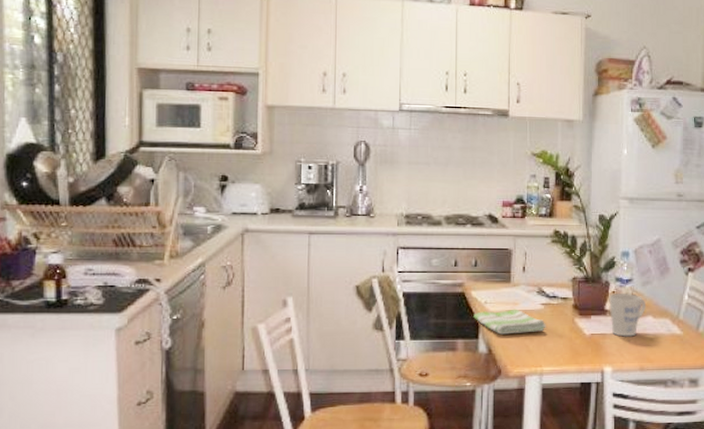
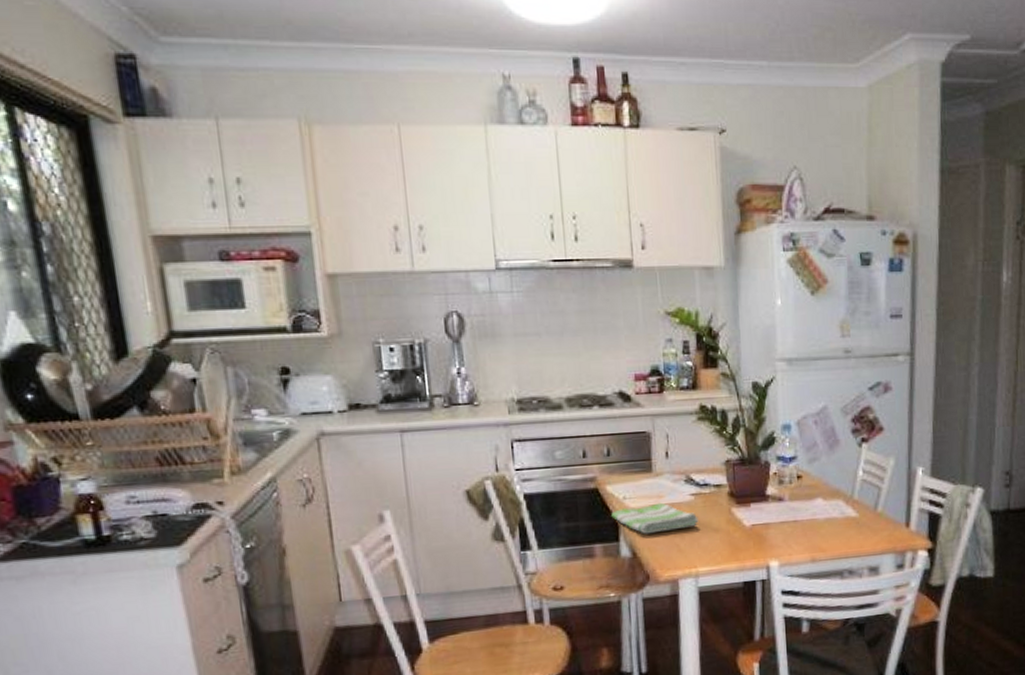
mug: present [609,292,646,337] -> none [770,474,814,525]

